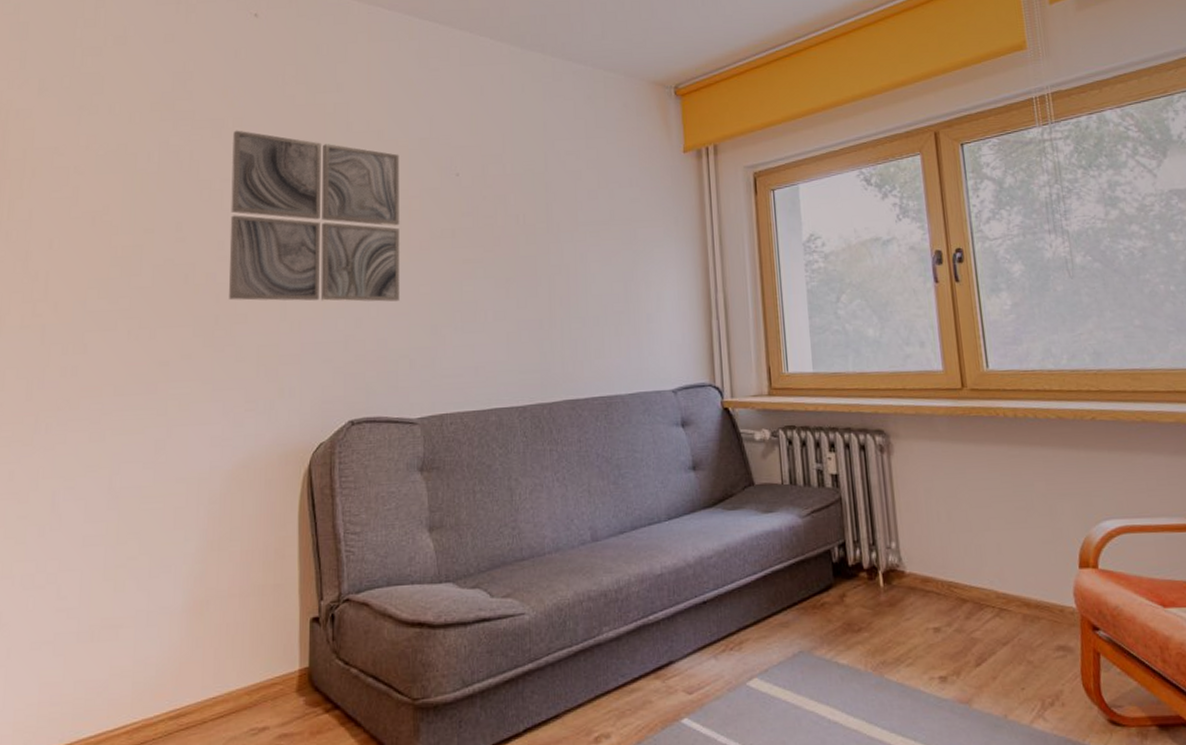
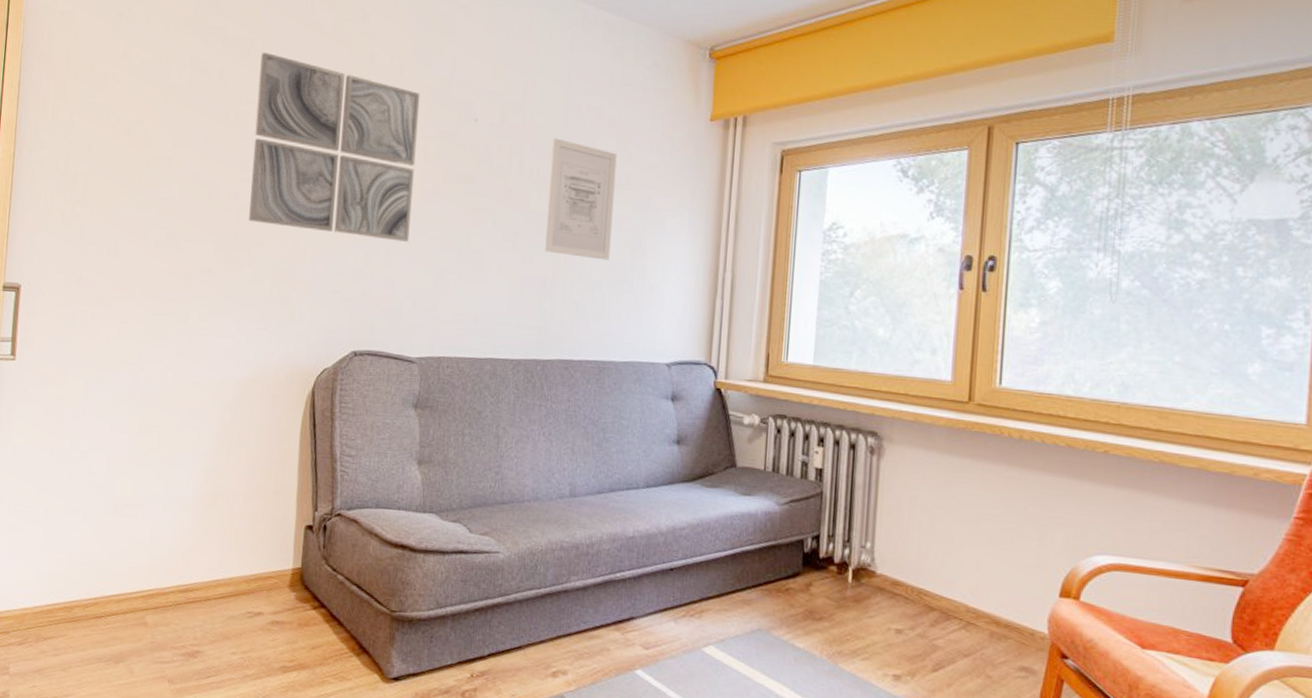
wall art: none [535,183,604,296] -> present [545,138,617,260]

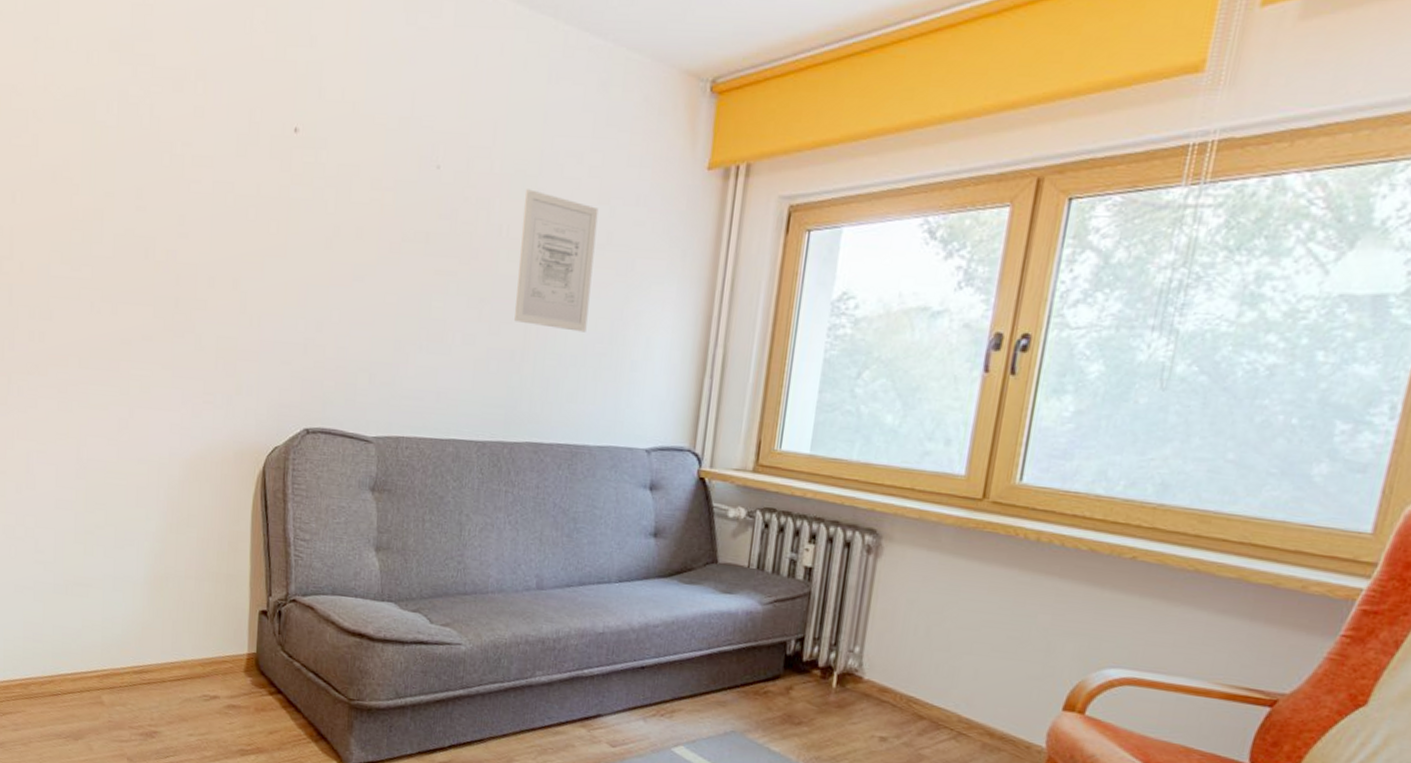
wall art: present [249,52,420,242] -> none [189,84,375,308]

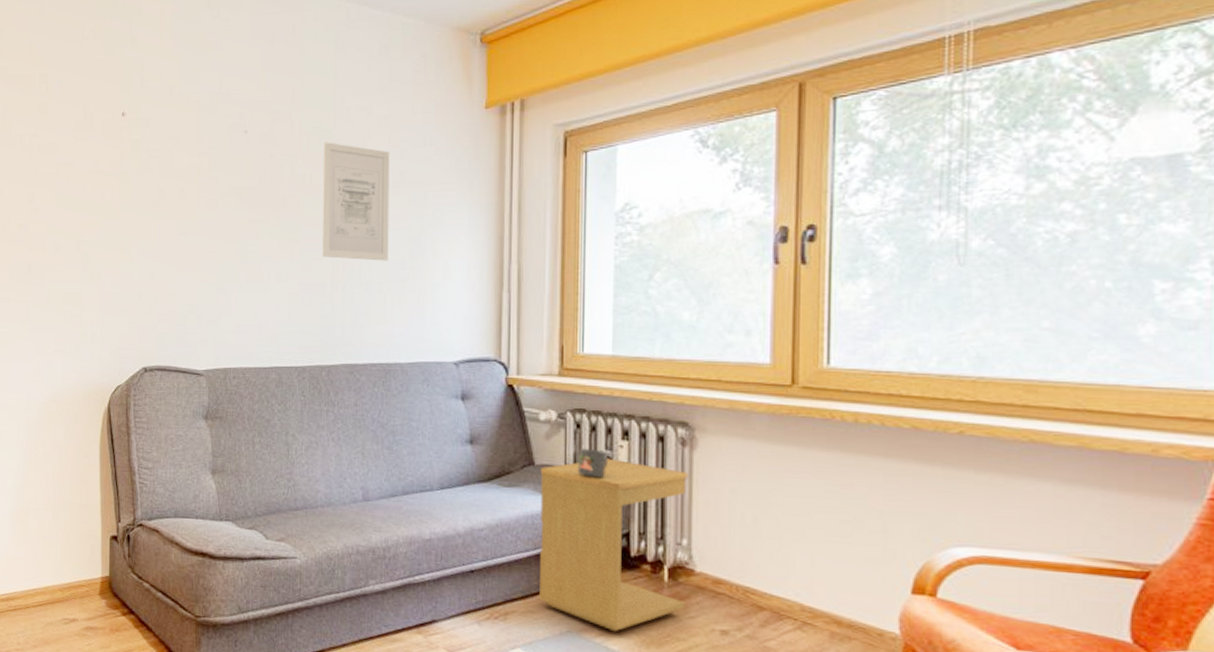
side table: none [706,561,869,734] -> present [538,458,688,632]
mug: none [760,549,793,581] -> present [577,448,609,478]

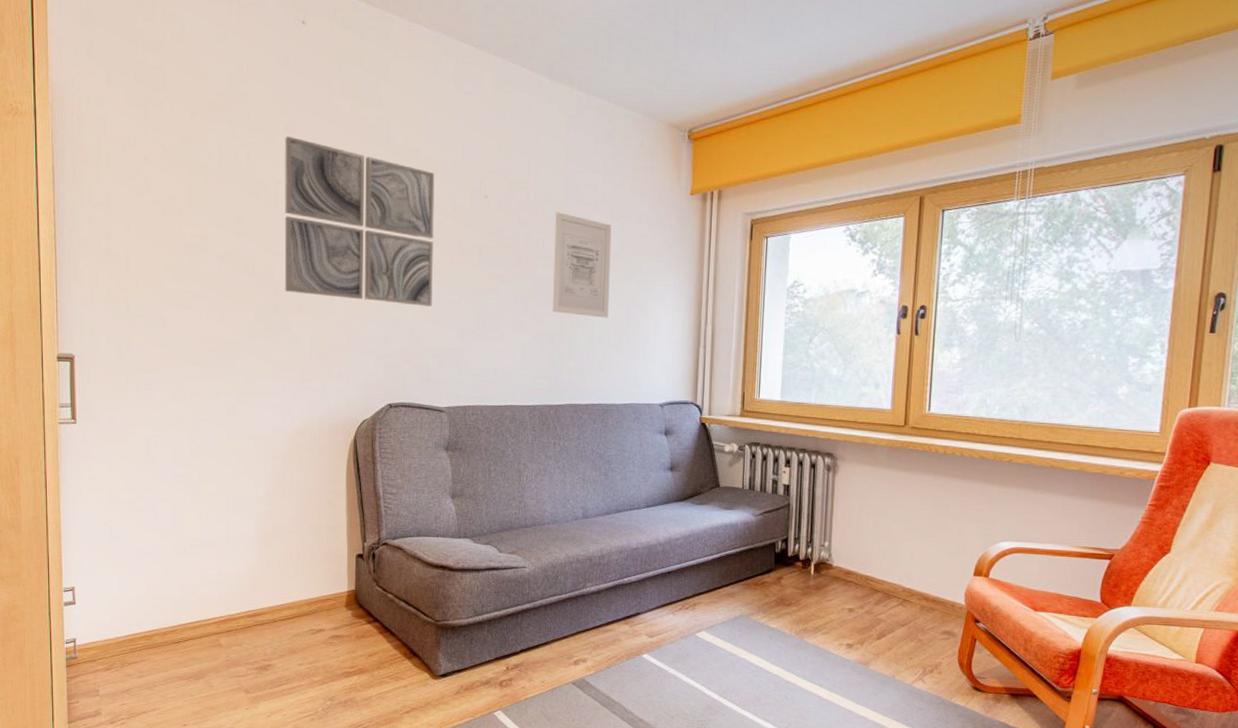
wall art: none [38,86,190,258] -> present [284,136,435,306]
side table: present [538,458,688,632] -> none [719,481,831,614]
mug: present [577,448,609,478] -> none [751,473,775,497]

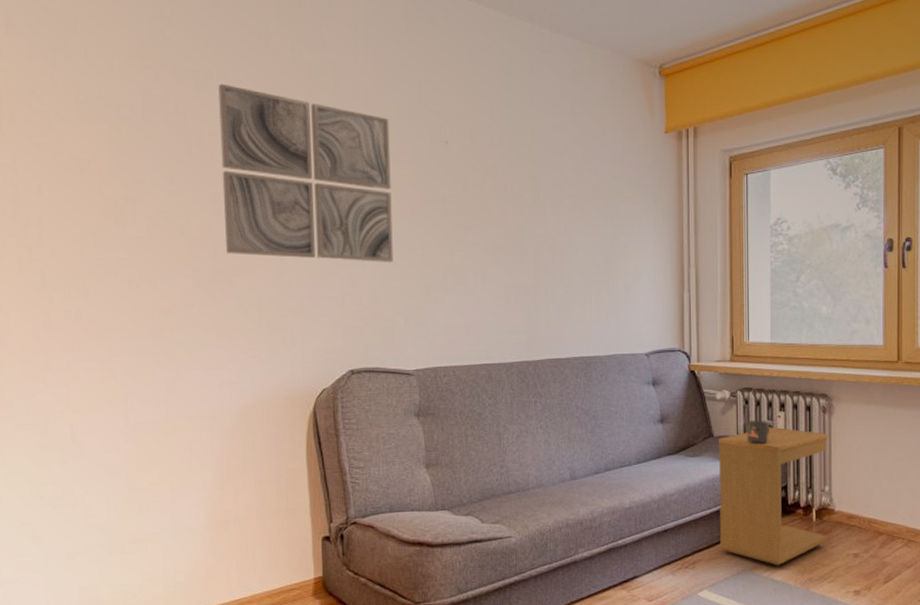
wall art: present [553,212,612,318] -> none [522,156,586,266]
side table: none [719,481,831,614] -> present [718,427,829,566]
mug: none [751,473,775,497] -> present [746,420,770,444]

